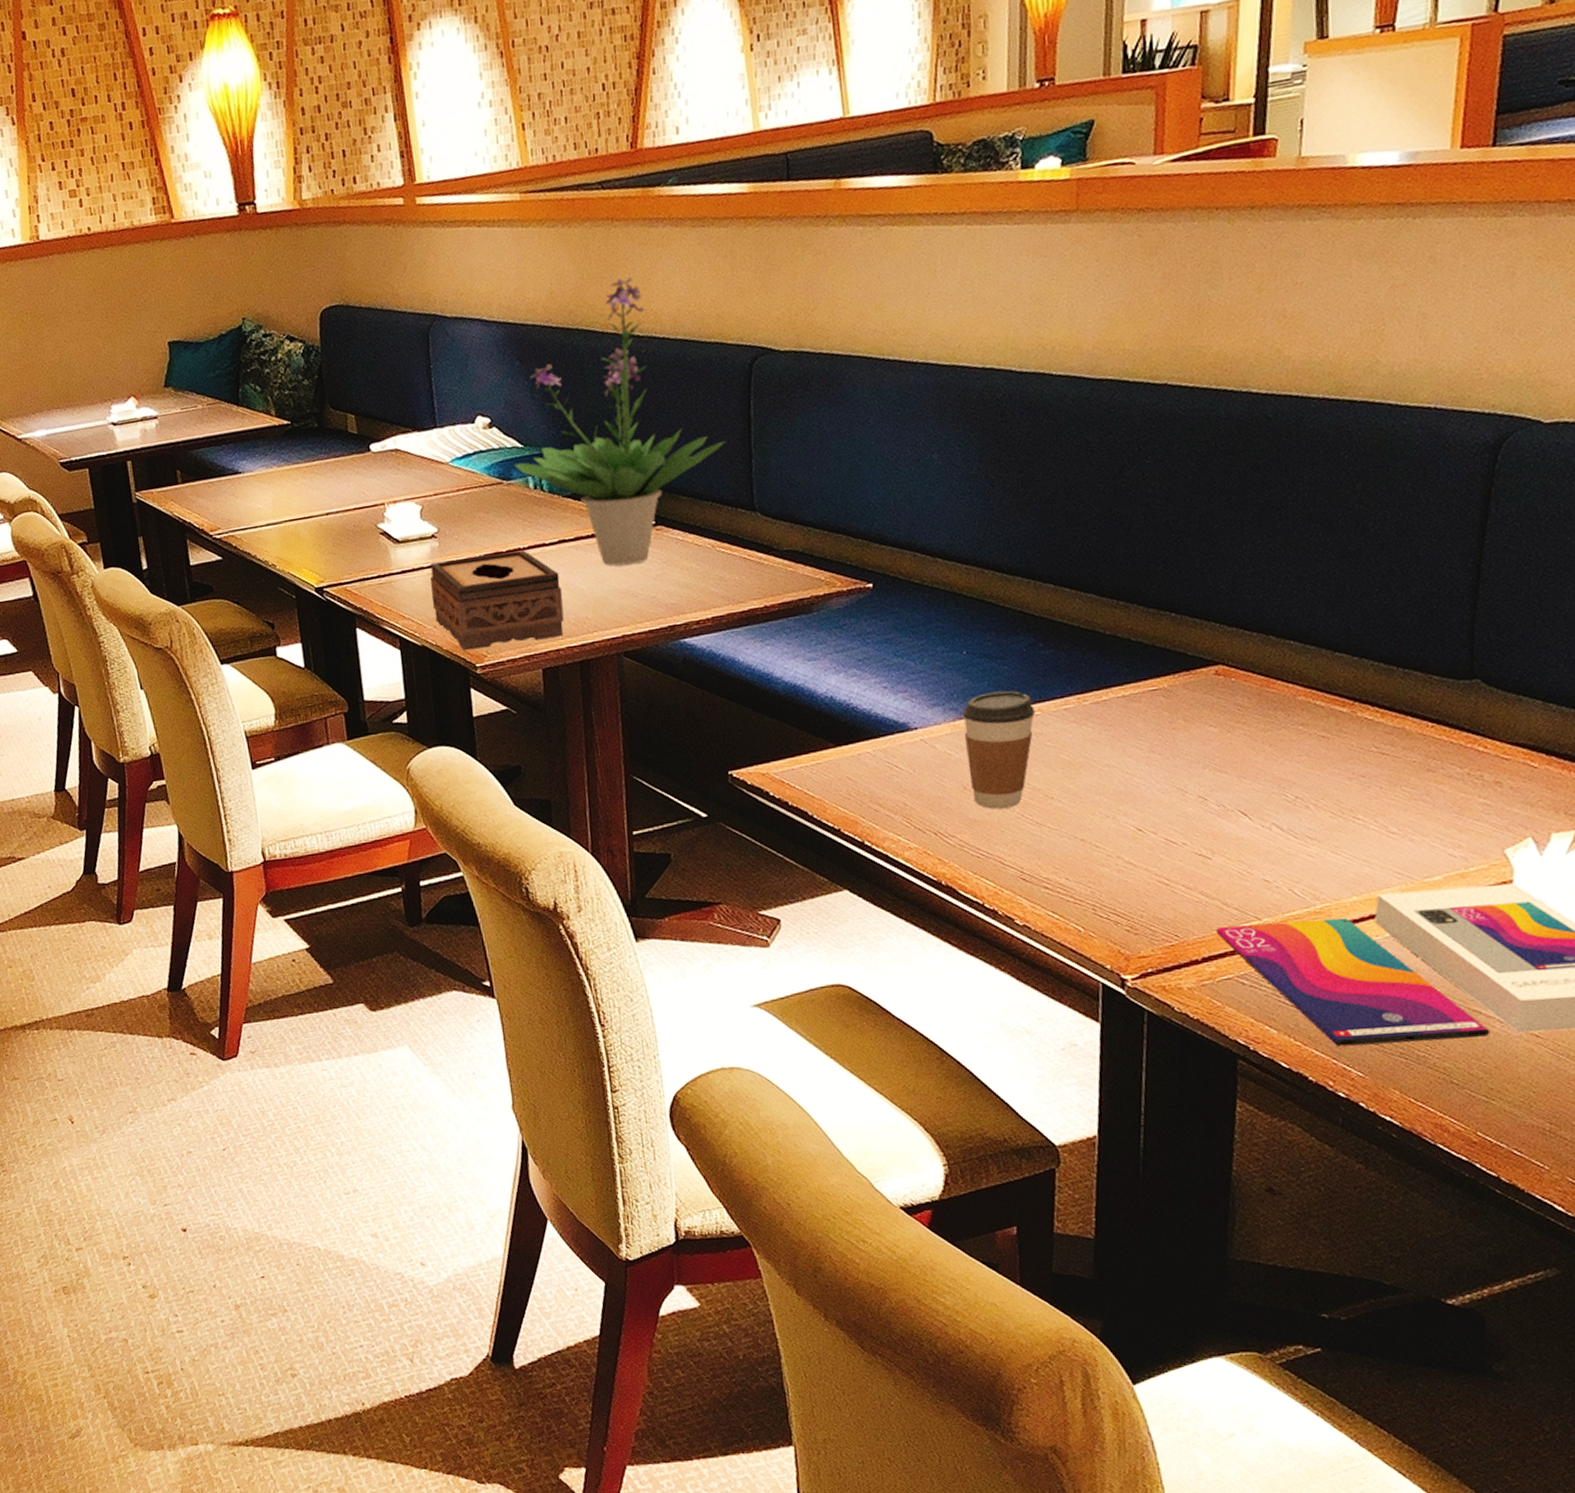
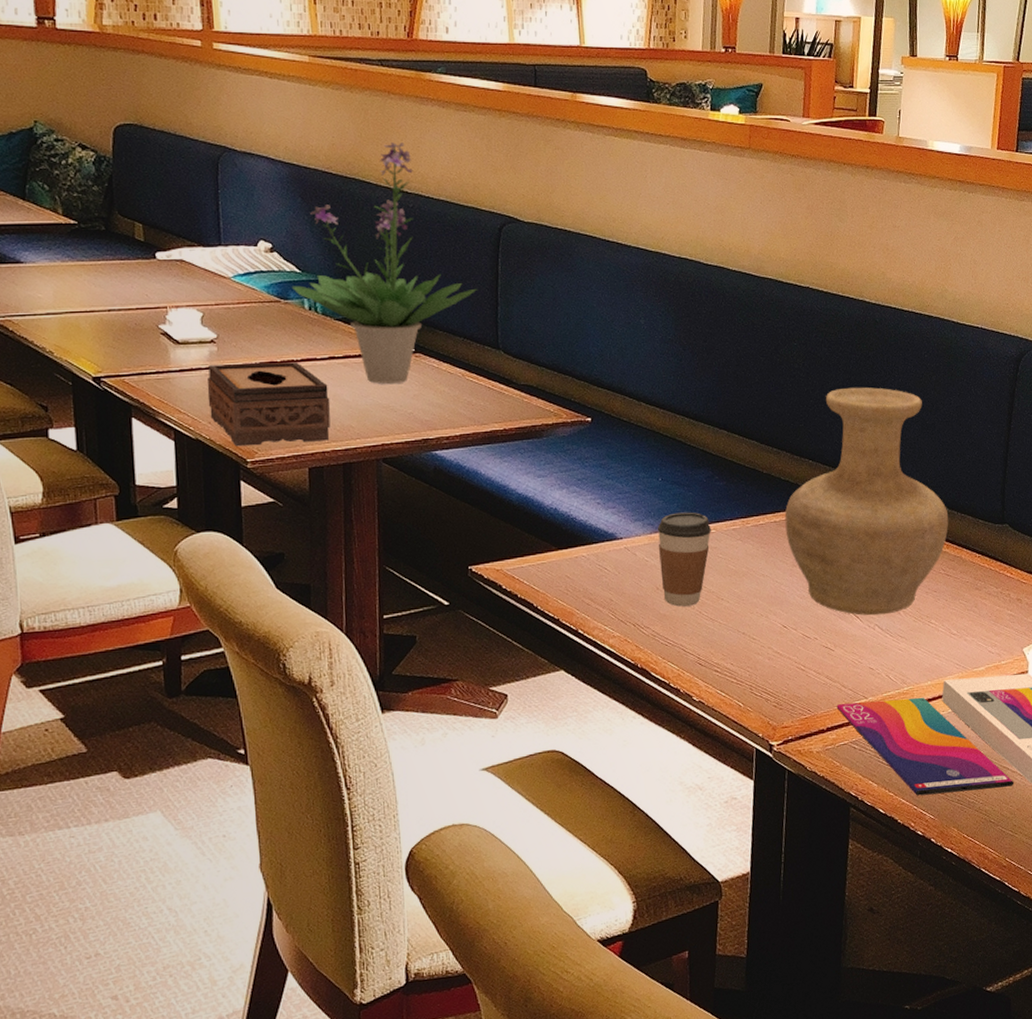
vase: none [1137,507,1385,812] -> present [784,387,949,616]

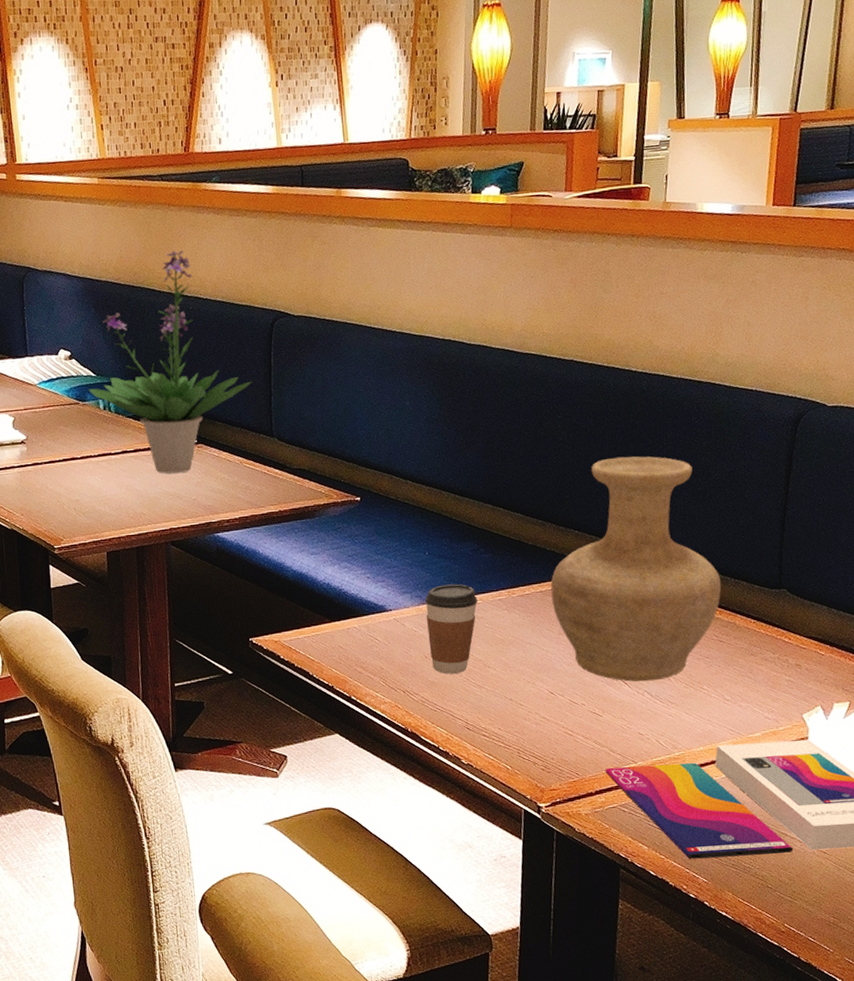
tissue box: present [207,362,331,447] -> none [19,457,125,535]

